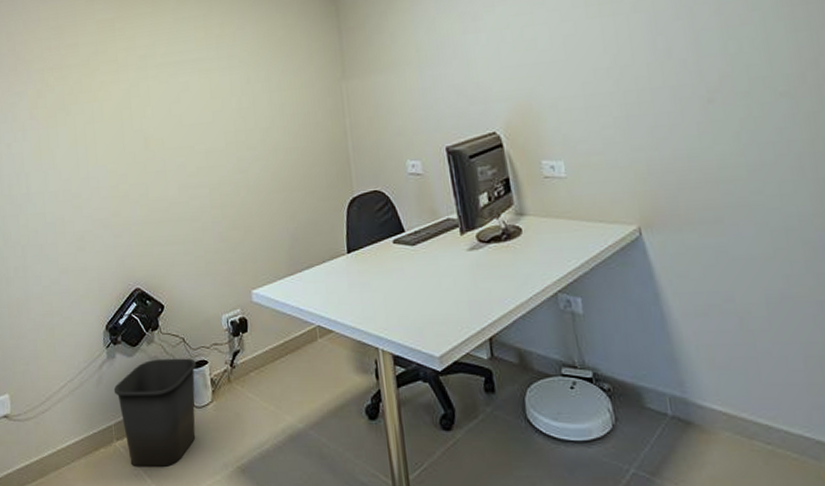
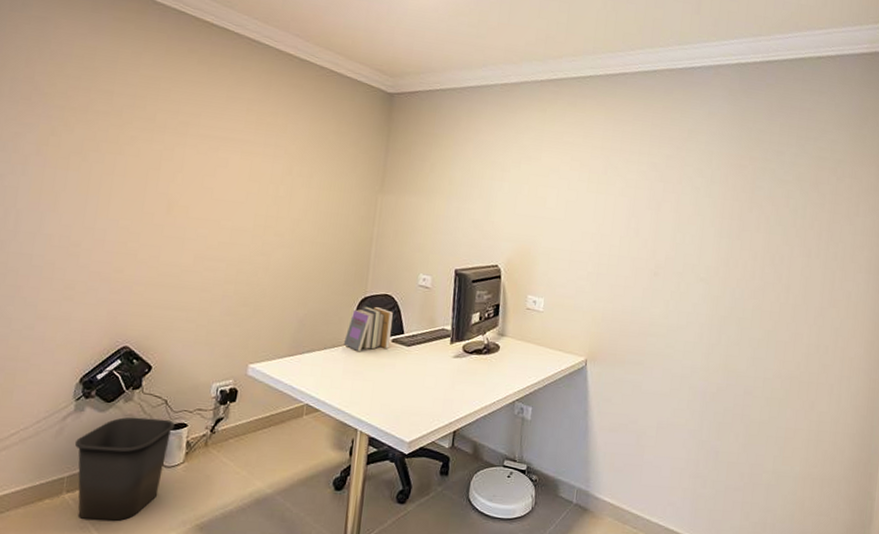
books: none [341,206,393,260] -> present [343,306,393,352]

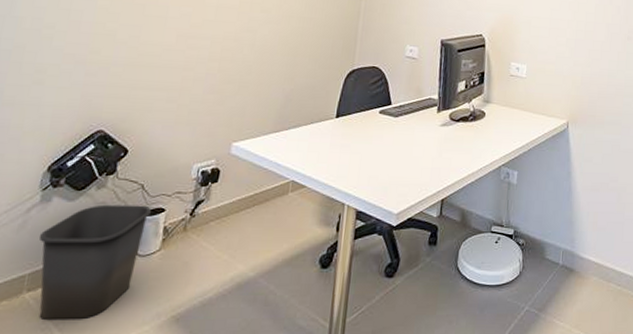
books: present [343,306,393,352] -> none [330,79,381,125]

